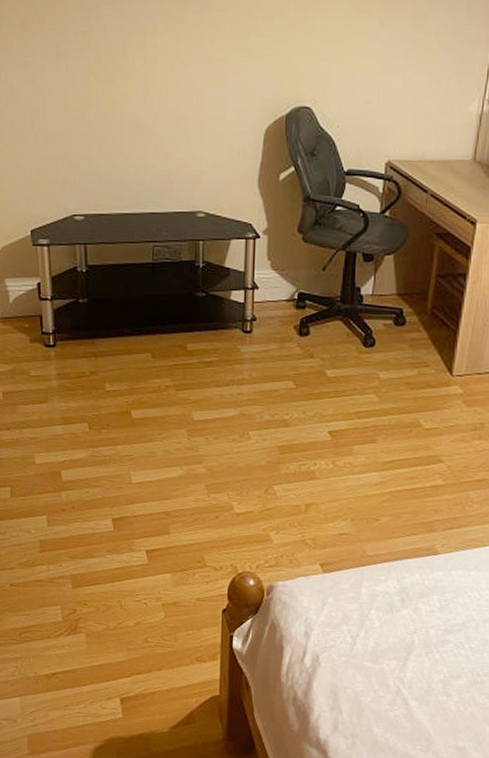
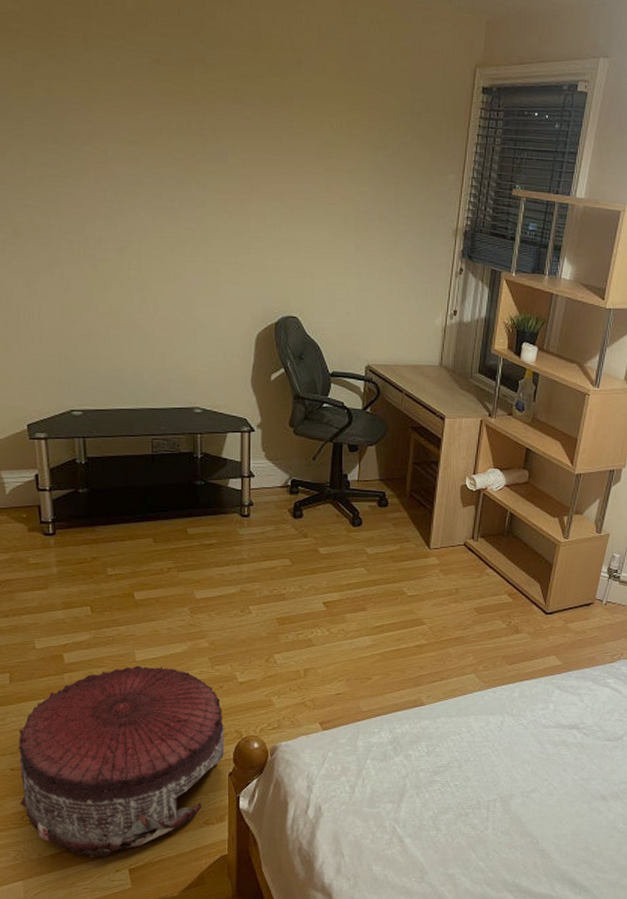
pouf: none [18,487,220,686] -> present [18,665,225,860]

